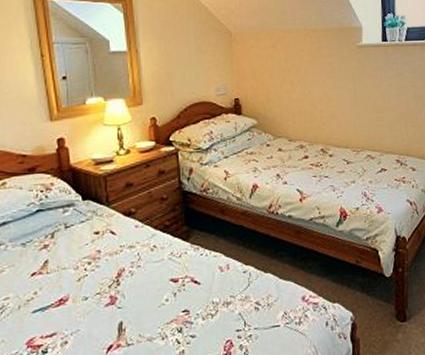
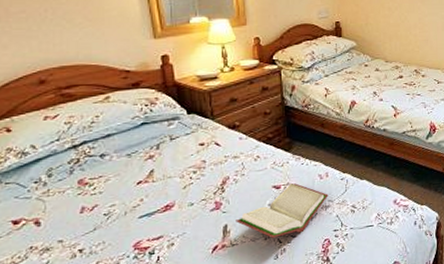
book: none [131,276,230,338] -> present [236,183,329,238]

